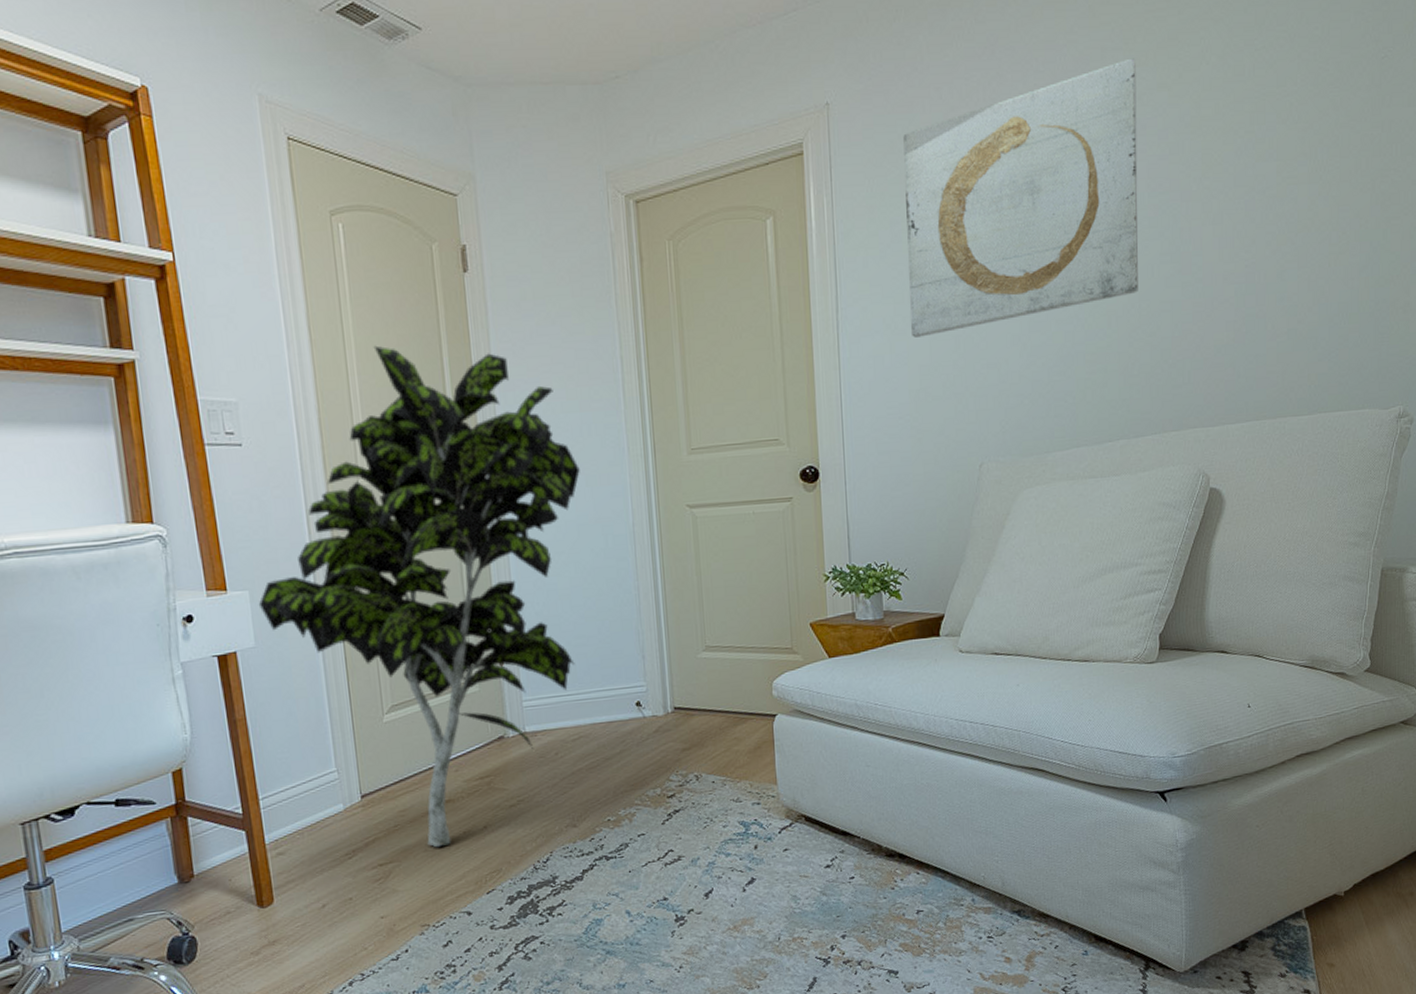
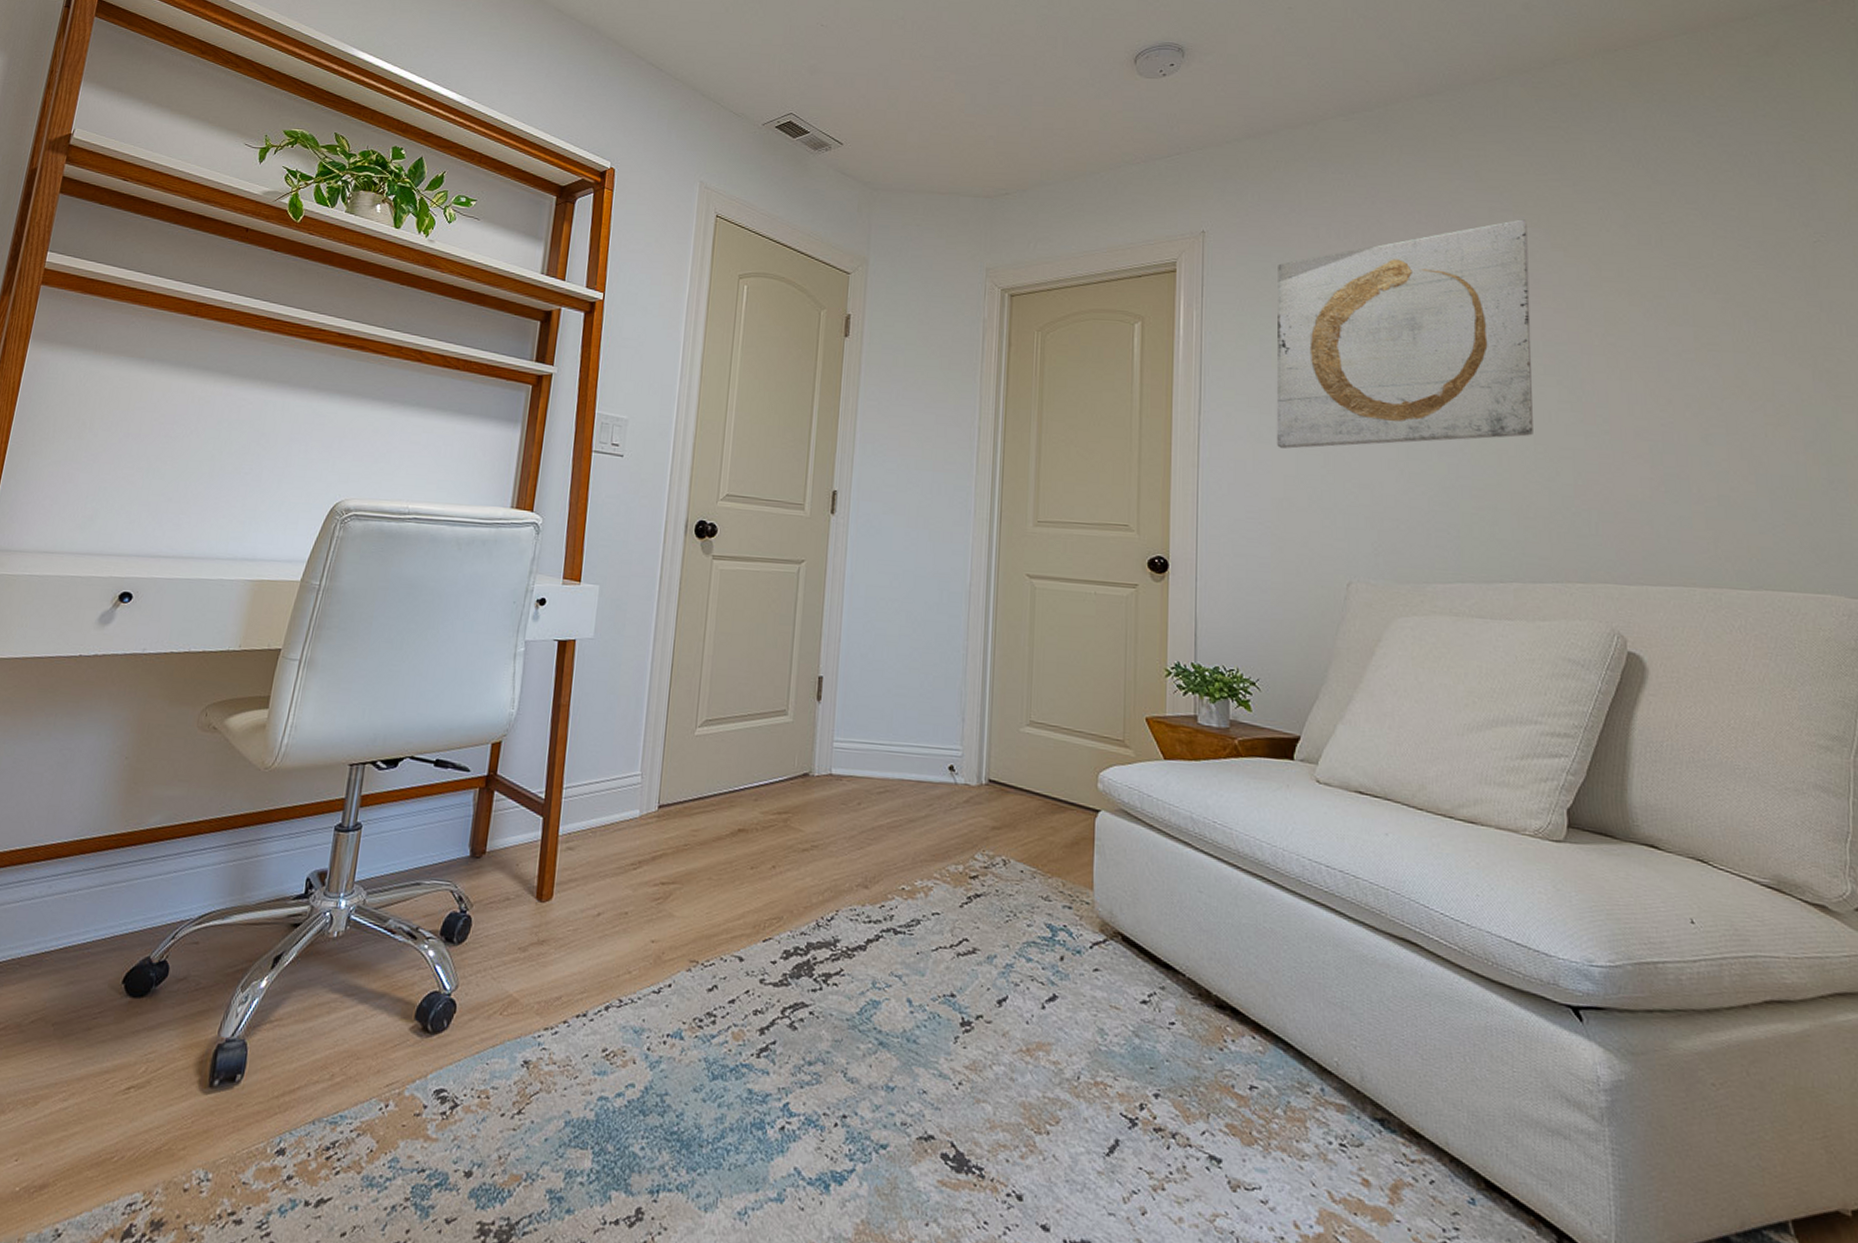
indoor plant: present [258,345,580,848] -> none [605,388,925,878]

